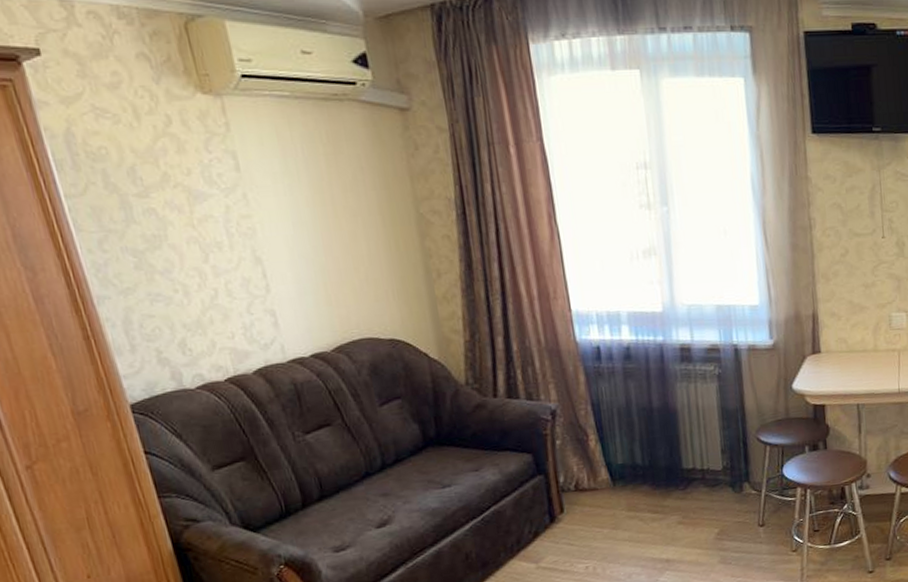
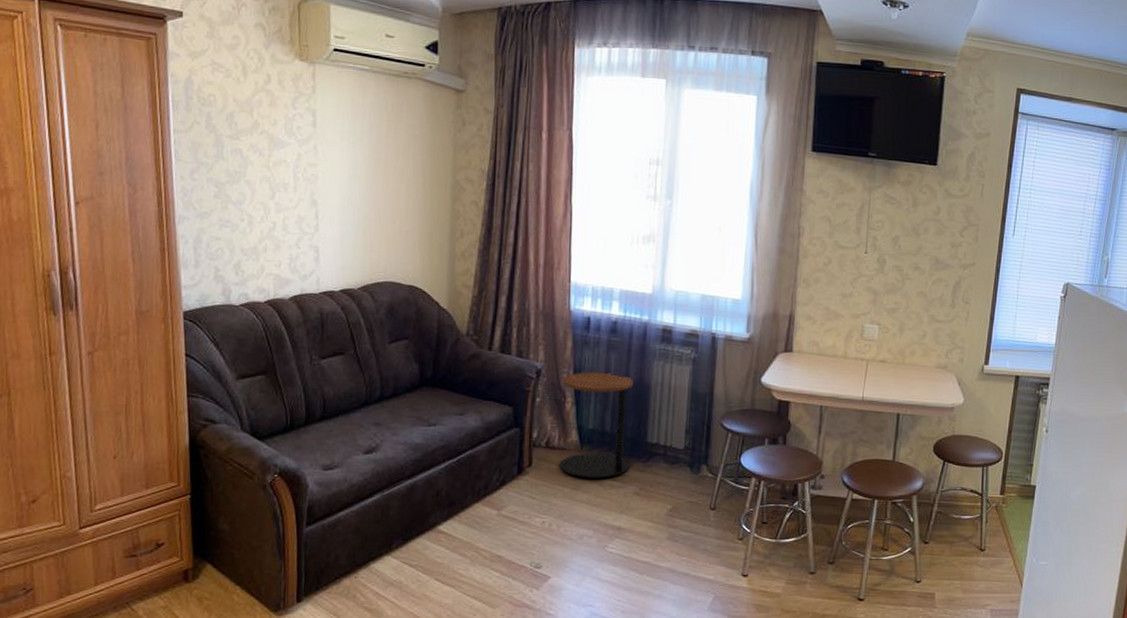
side table: none [581,401,669,517] -> present [559,372,634,479]

